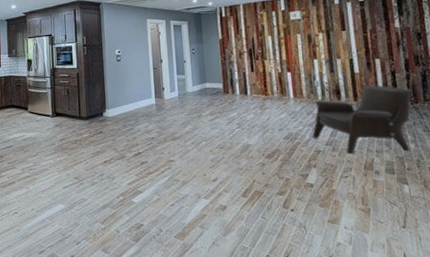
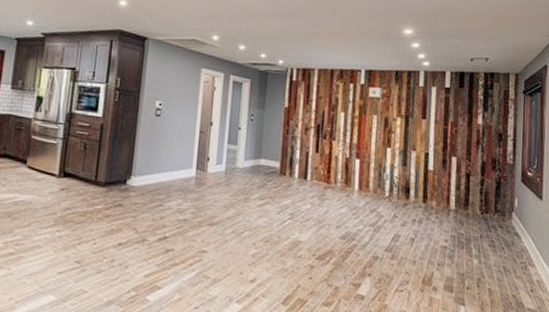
armchair: present [312,85,412,153] -> none [372,186,483,268]

